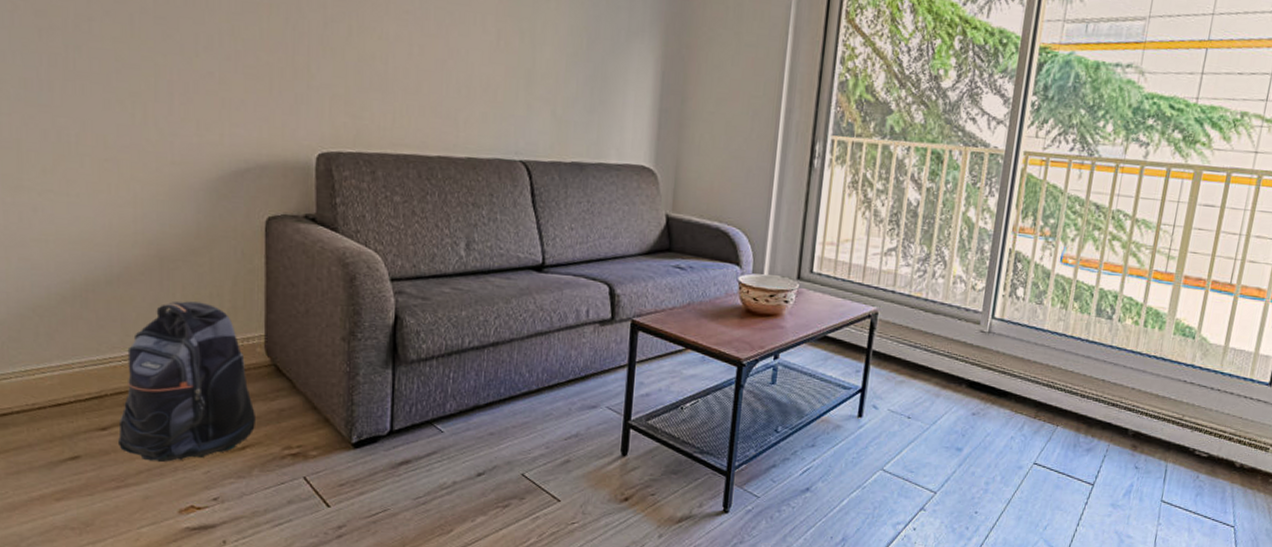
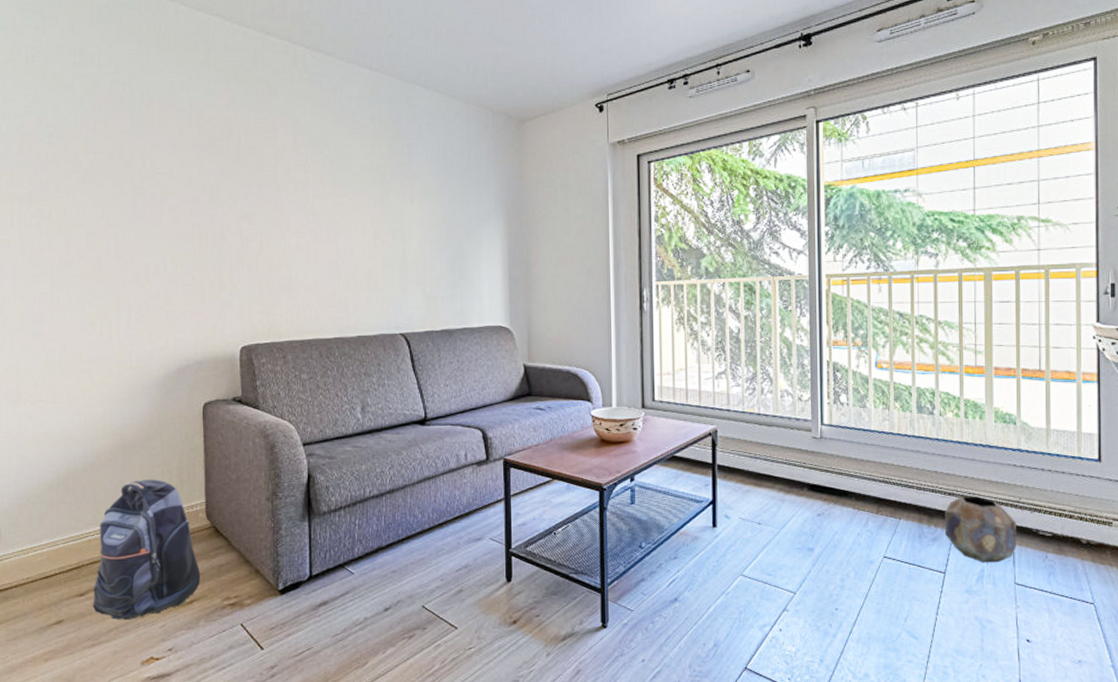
planter: none [1101,409,1175,479] -> present [945,496,1016,563]

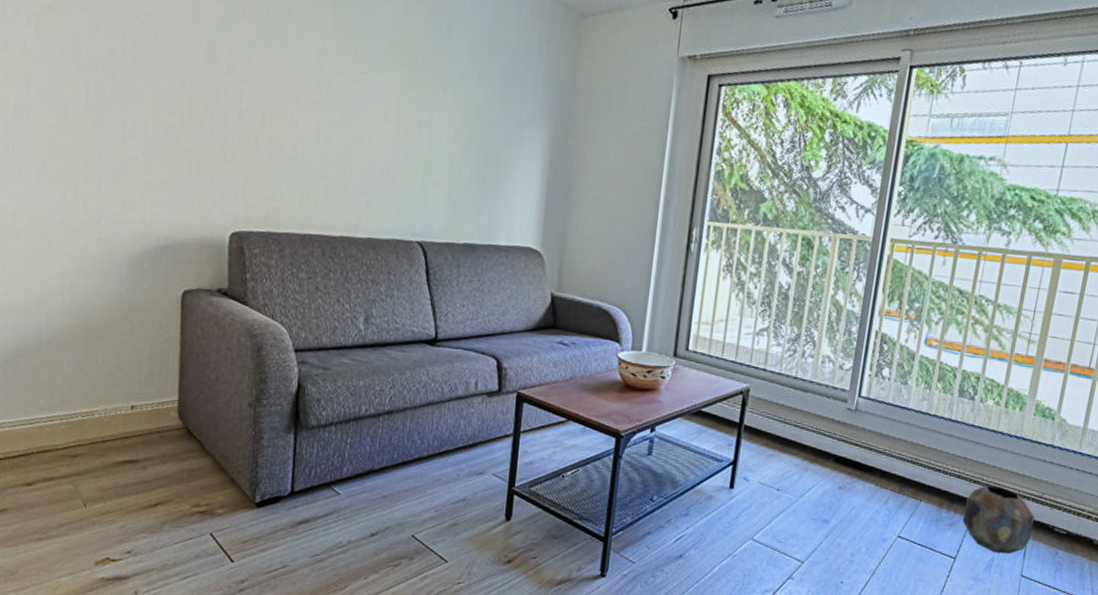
backpack: present [93,479,201,620] -> none [42,367,169,517]

